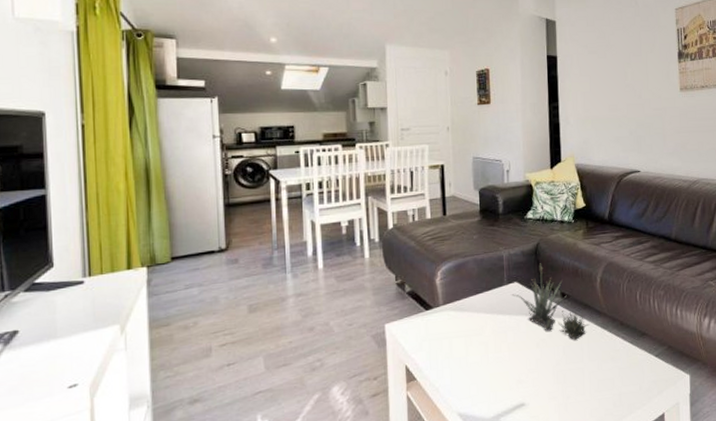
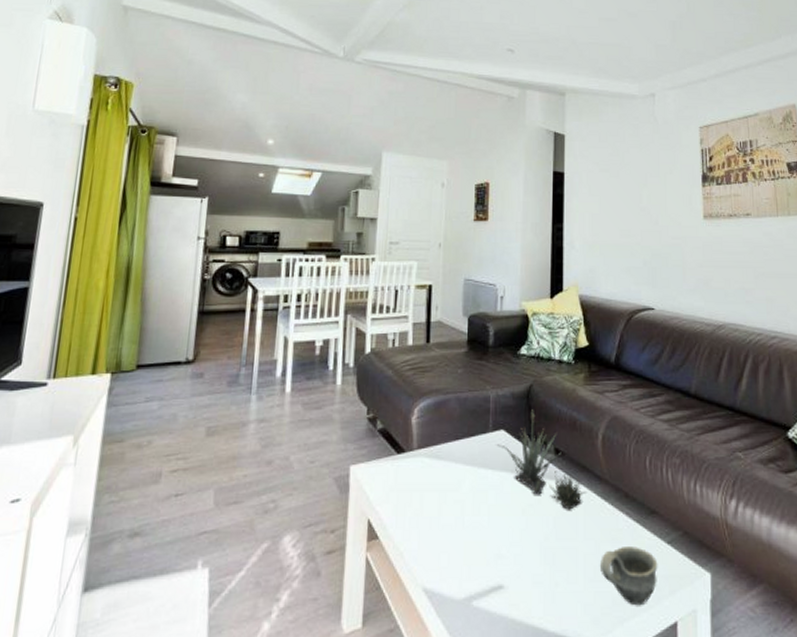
cup: none [603,362,649,405] -> present [600,547,658,606]

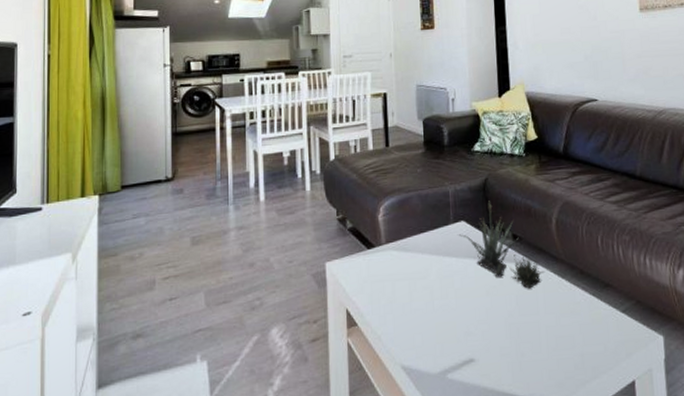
cup: present [600,547,658,606] -> none [561,317,615,369]

